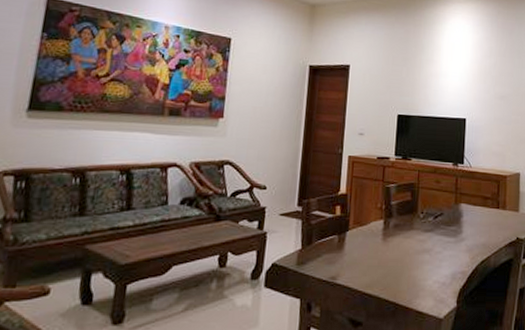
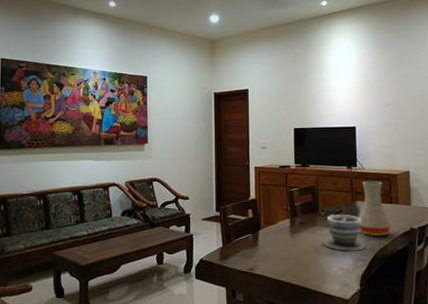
planter: none [418,218,466,261] -> present [322,215,365,251]
vase: none [461,181,496,245] -> present [359,180,391,236]

